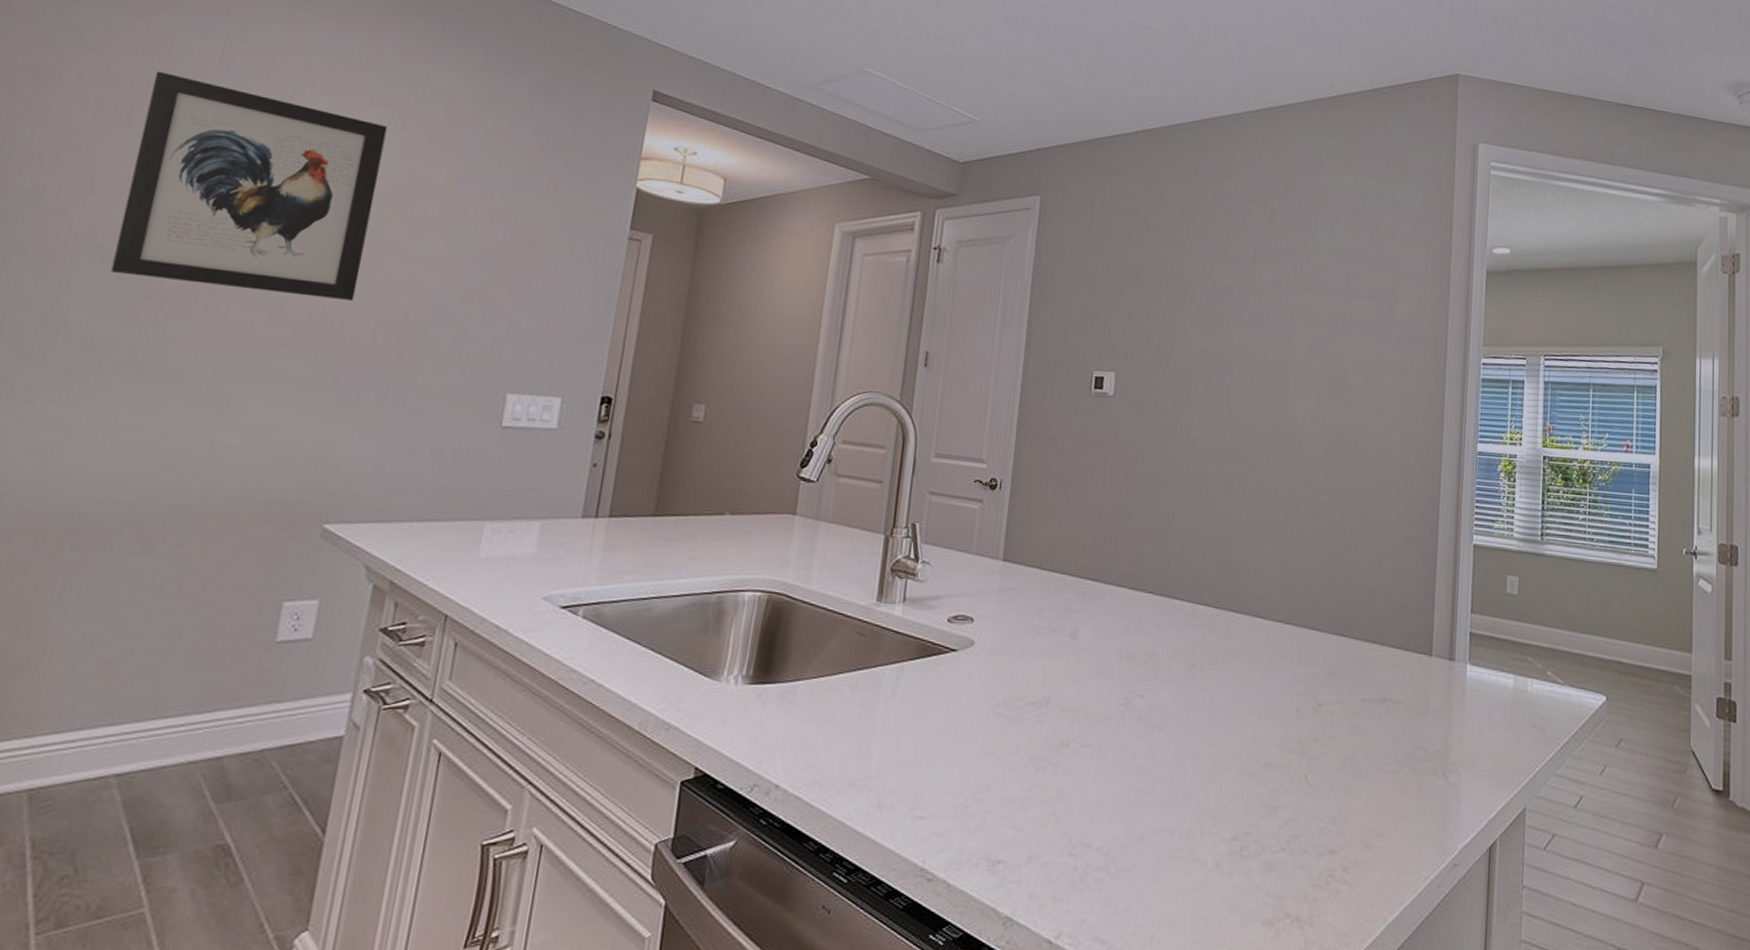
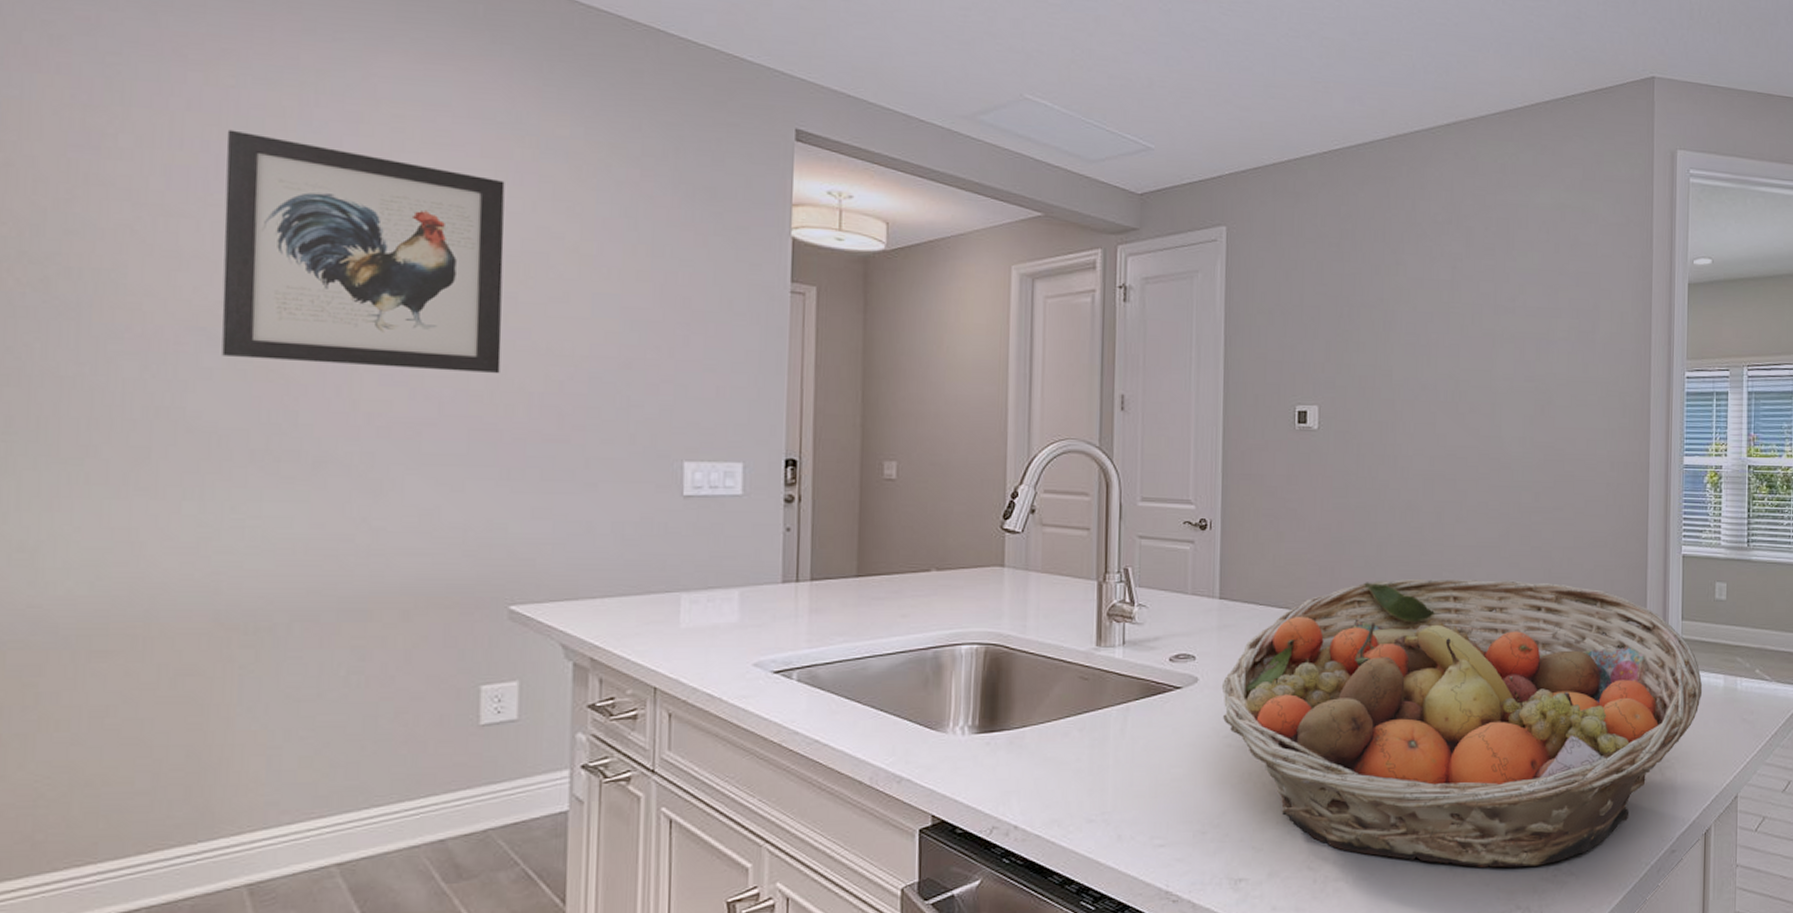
fruit basket: none [996,552,1491,871] -> present [1221,578,1703,868]

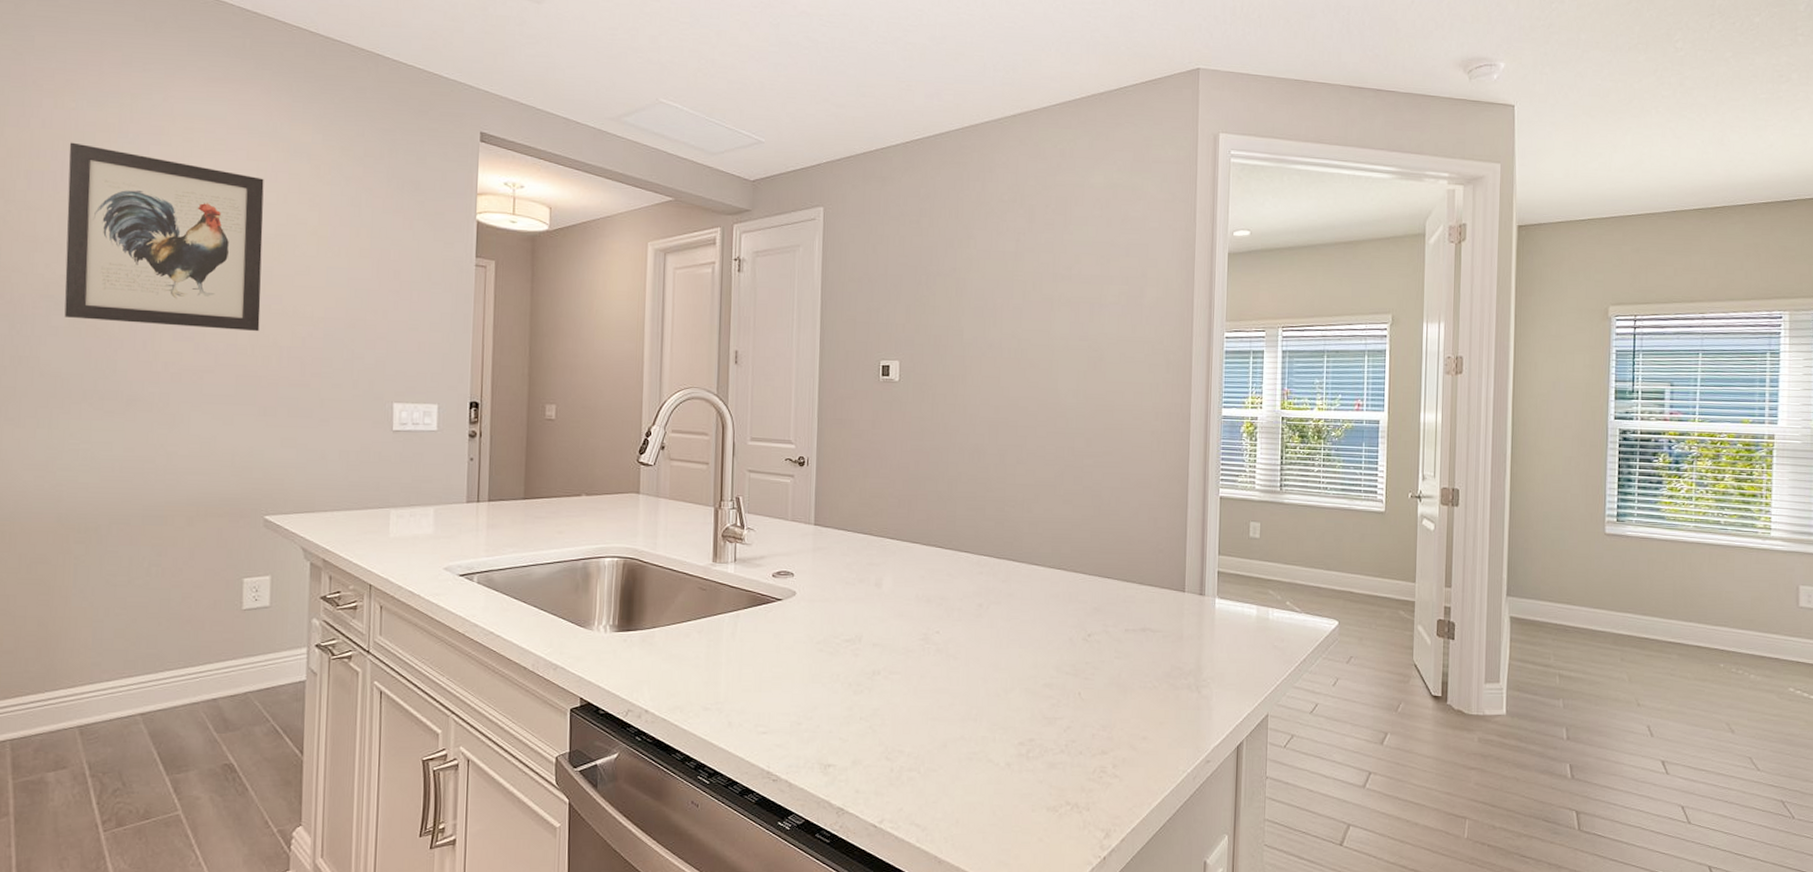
fruit basket: present [1221,578,1703,868] -> none [815,512,1237,768]

